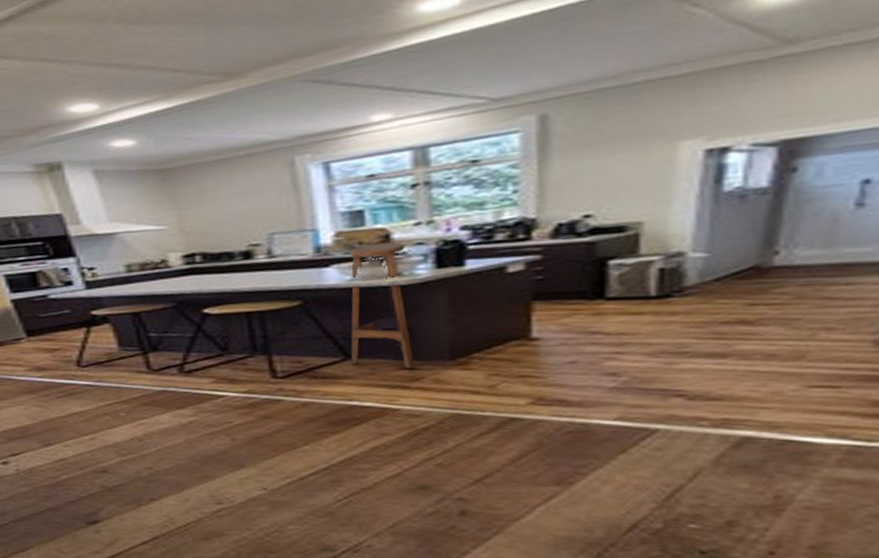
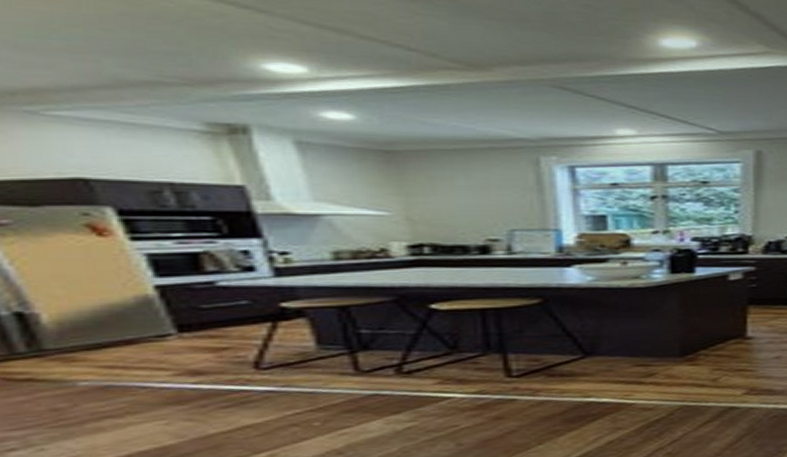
bar stool: present [349,242,414,369] -> none [589,246,649,366]

